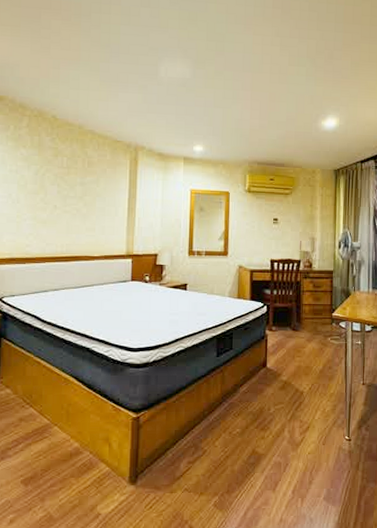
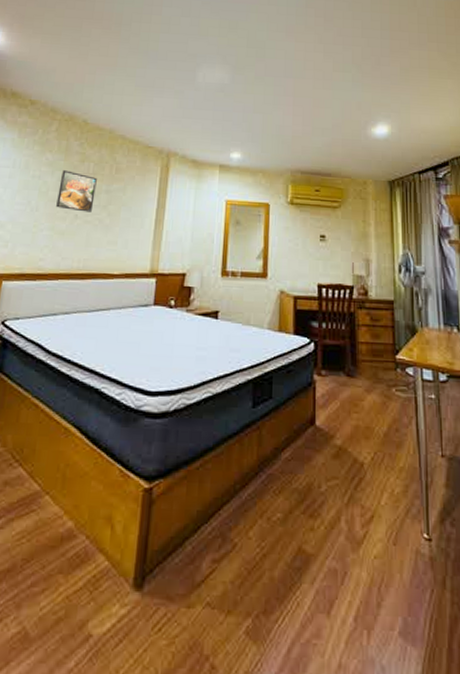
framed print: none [36,164,71,203] -> present [56,170,97,212]

